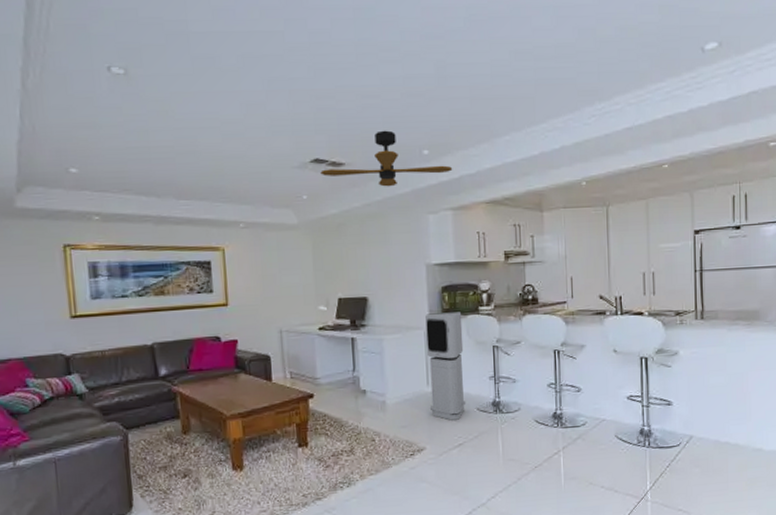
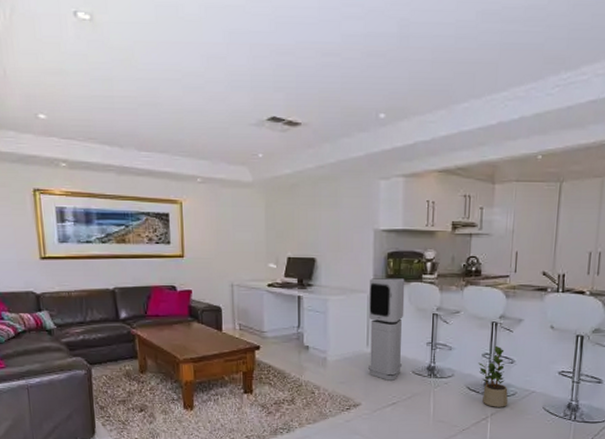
ceiling fan: present [320,130,453,187] -> none [277,91,408,150]
potted plant: none [545,374,578,440] -> present [478,345,508,407]

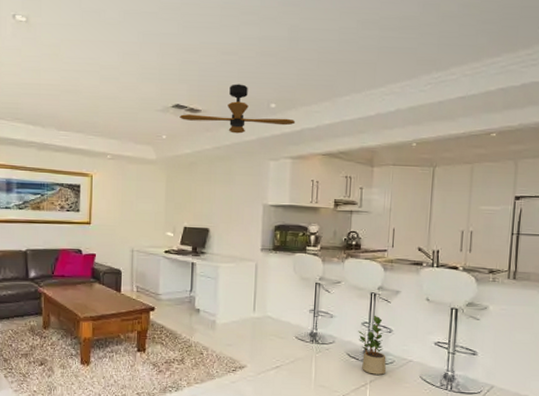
ceiling fan: none [277,91,408,150] -> present [179,84,296,134]
air purifier: present [369,278,405,381] -> none [254,248,291,345]

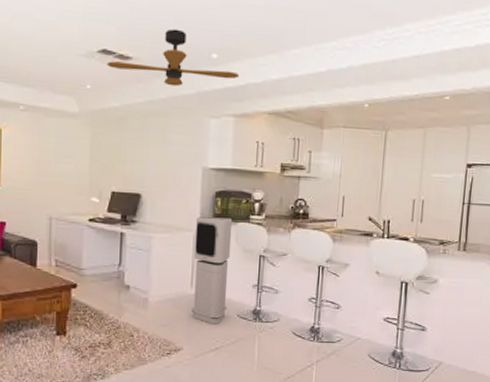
air purifier: none [254,248,291,345] -> present [192,217,233,324]
potted plant: present [358,315,386,375] -> none [305,290,334,354]

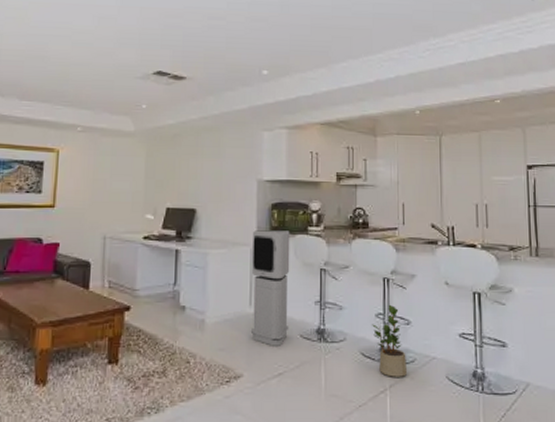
ceiling fan: present [107,28,240,87] -> none [162,49,290,102]
potted plant: none [305,290,334,354] -> present [372,304,407,377]

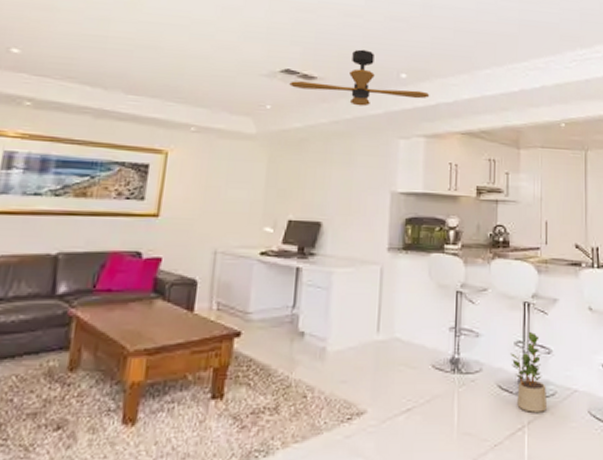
ceiling fan: none [162,49,290,102] -> present [289,49,430,107]
air purifier: present [251,230,290,346] -> none [378,247,425,378]

